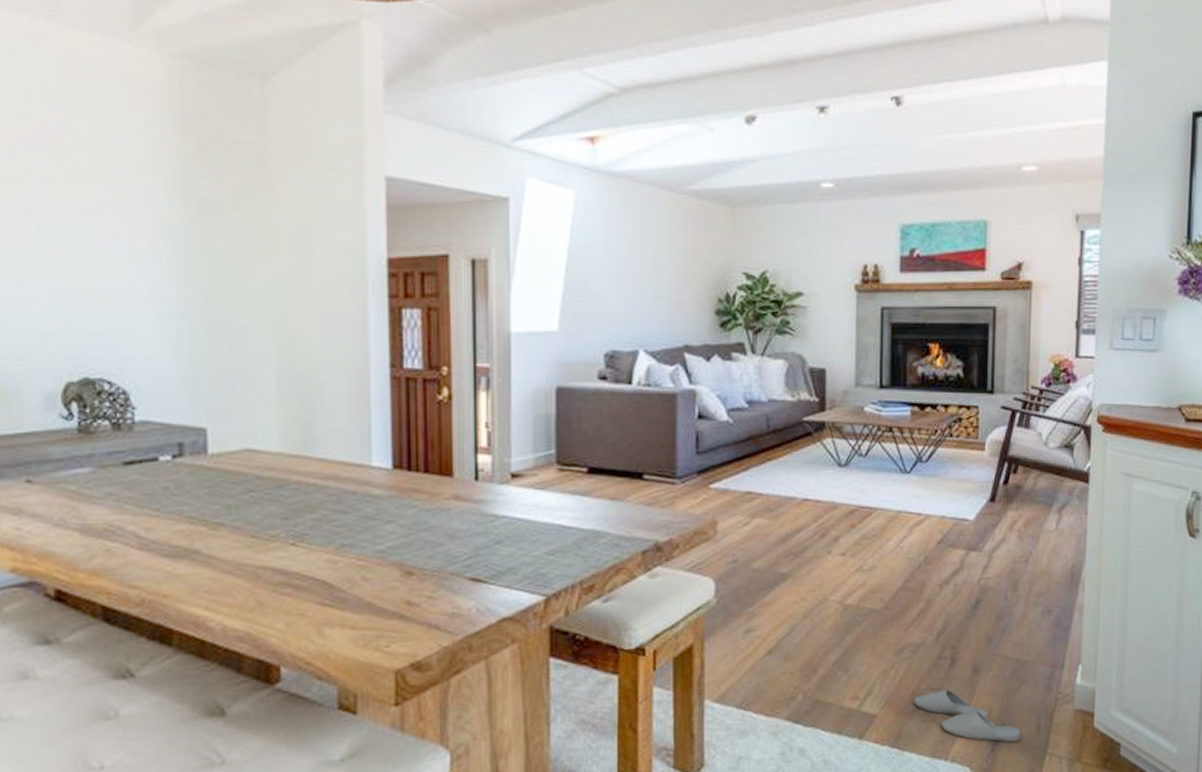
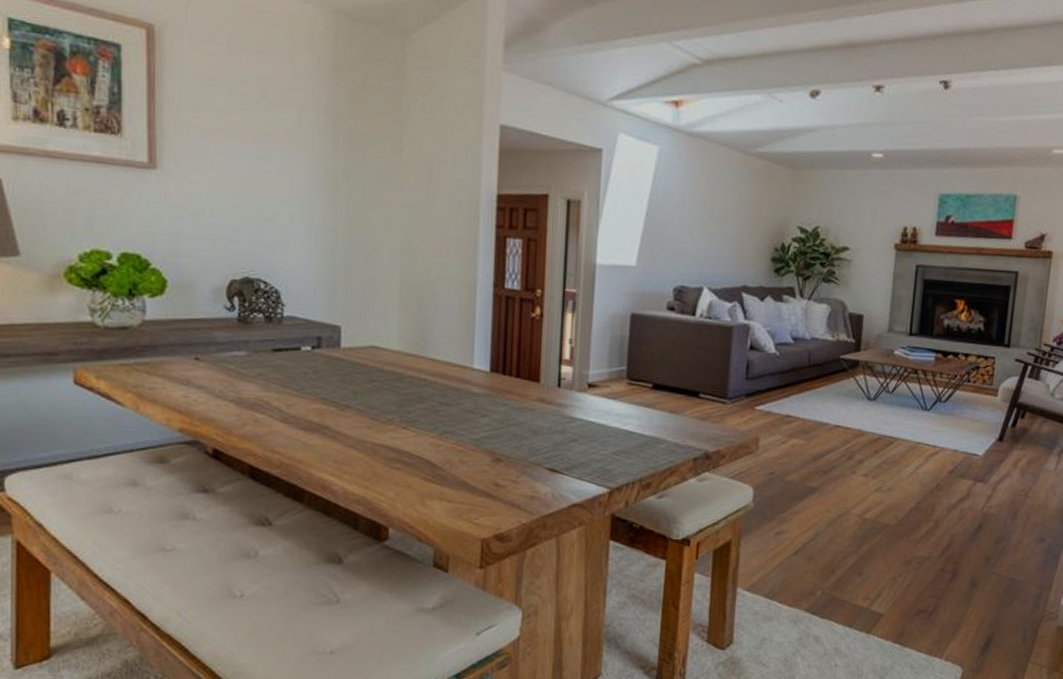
slippers: present [913,690,1021,743] -> none [916,599,1009,649]

